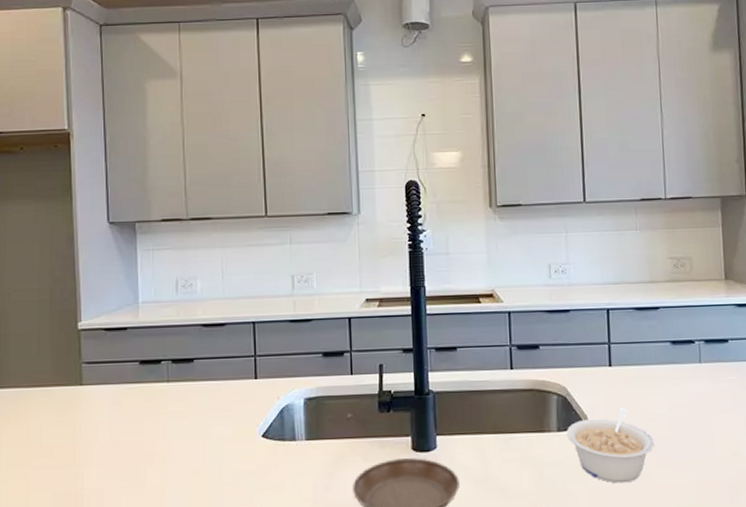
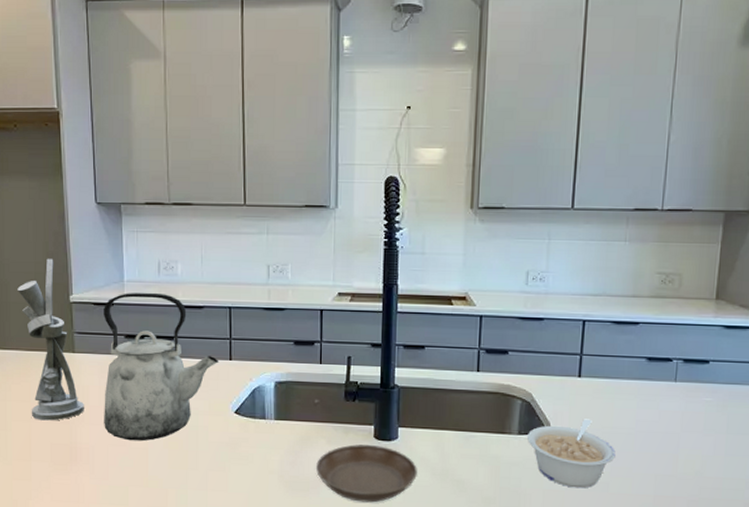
utensil holder: none [18,284,93,467] -> present [17,258,84,421]
kettle: none [115,313,244,480] -> present [104,293,219,441]

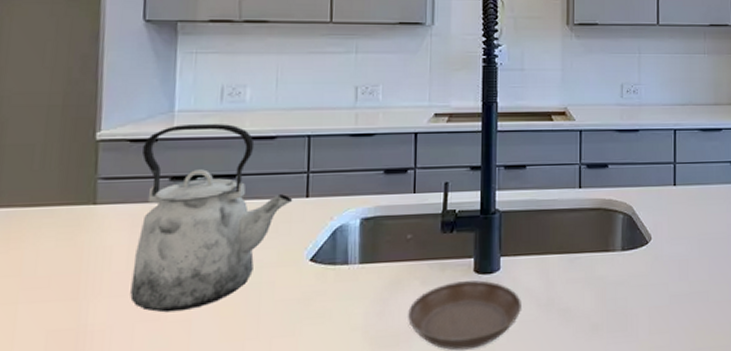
utensil holder: present [17,258,84,421] -> none [19,87,104,300]
legume: present [526,419,616,489] -> none [630,227,712,302]

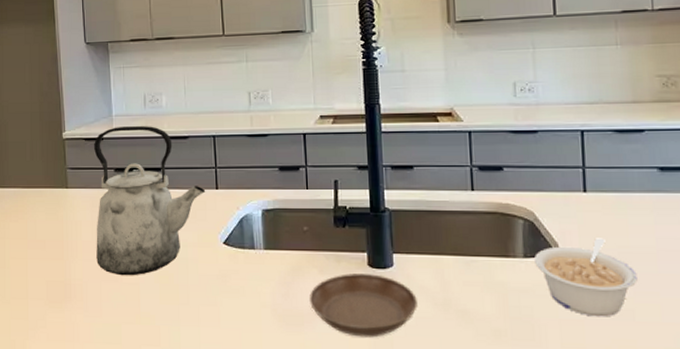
legume: none [630,227,712,302] -> present [533,238,638,317]

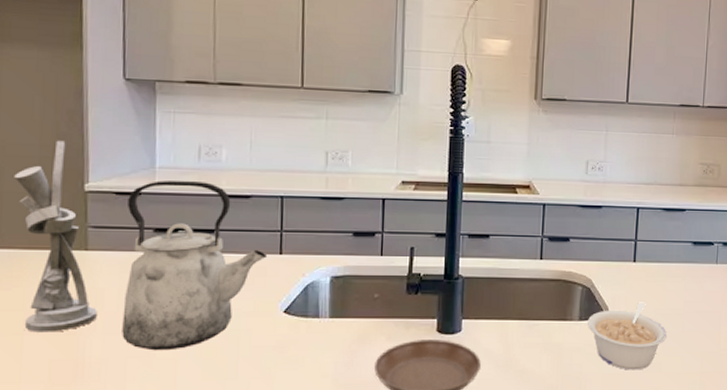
utensil holder: none [15,98,78,258] -> present [14,140,97,333]

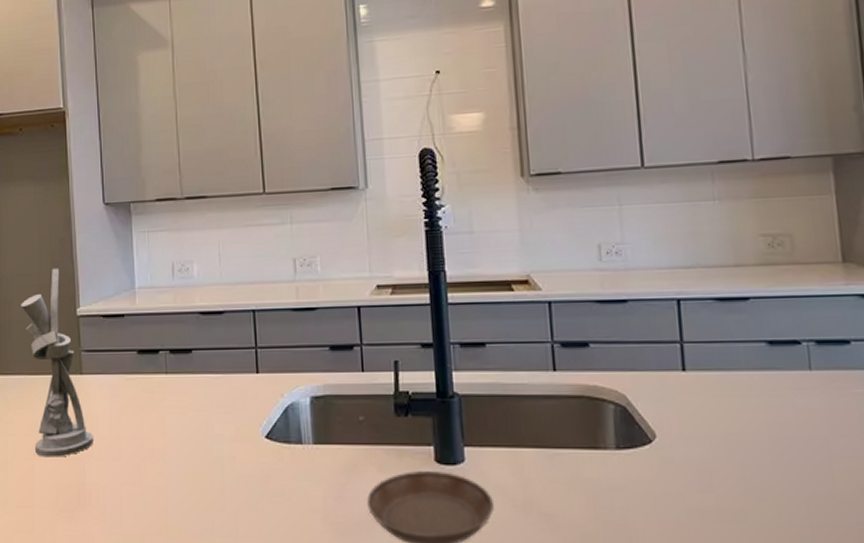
kettle: present [122,180,268,351] -> none [113,299,245,478]
legume: present [587,302,667,370] -> none [627,425,748,519]

